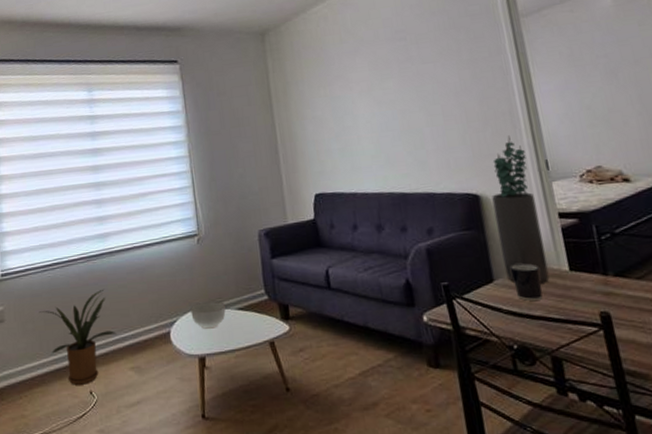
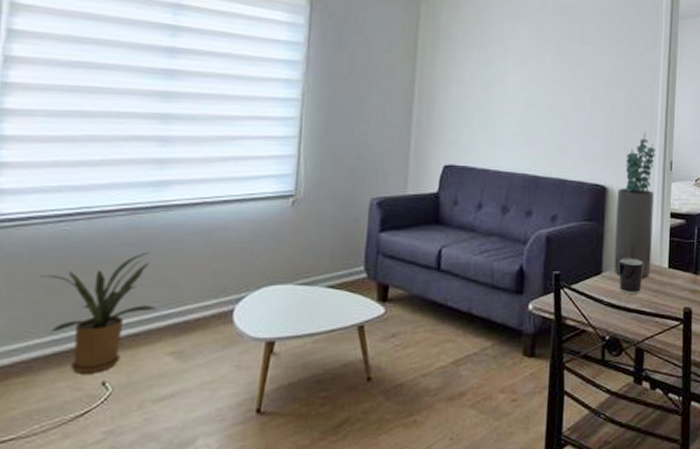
bowl: present [190,301,226,330] -> none [266,276,313,310]

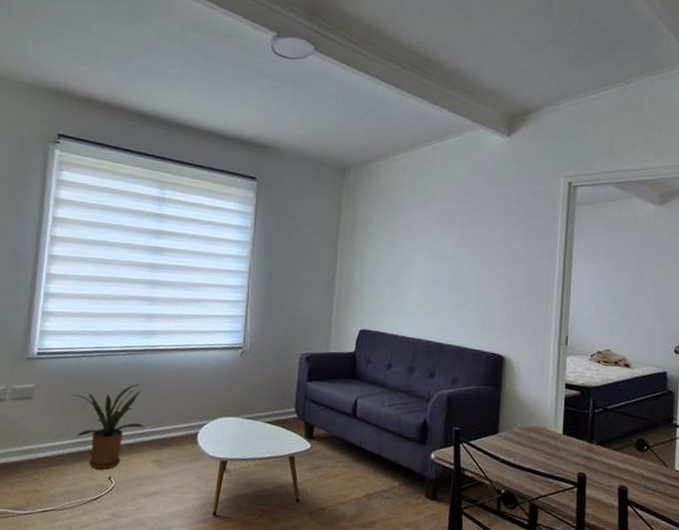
vase: present [614,132,655,278] -> none [510,309,551,442]
mug: present [618,258,644,295] -> none [514,421,539,456]

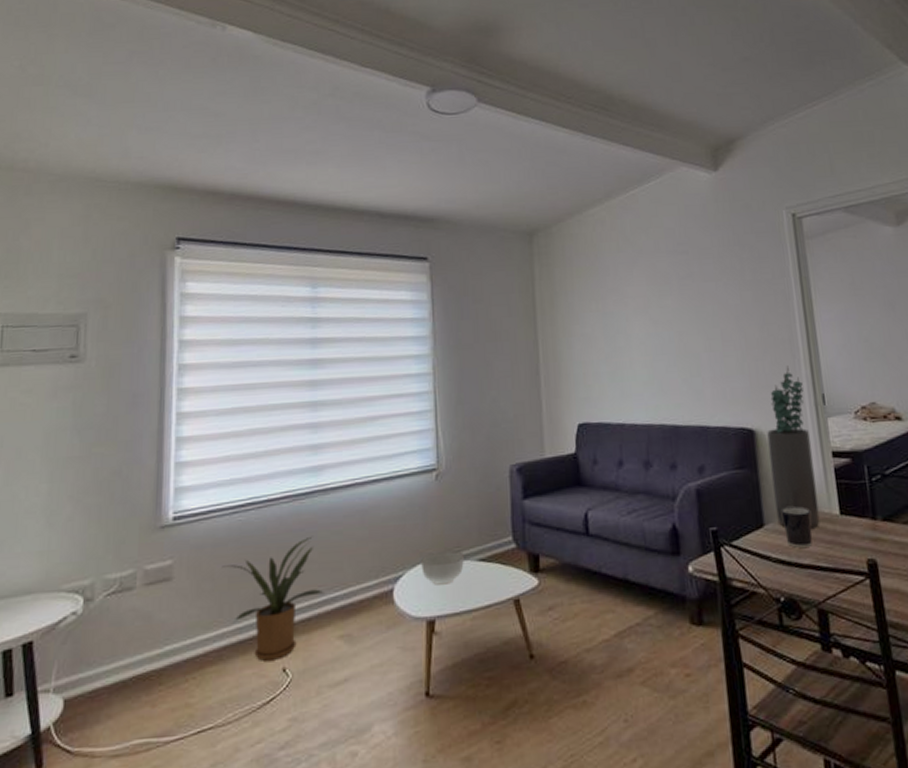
bowl: none [221,410,255,437] -> present [421,550,464,586]
vase: none [510,309,551,442] -> present [767,365,820,528]
mug: none [514,421,539,456] -> present [781,506,813,549]

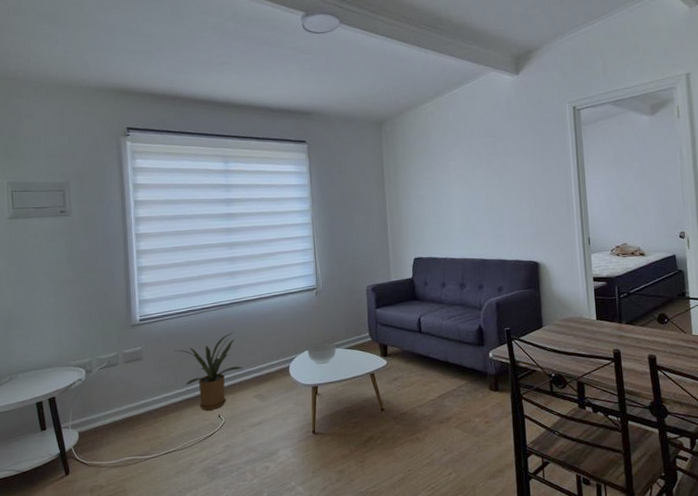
vase: present [767,365,820,528] -> none [547,217,582,329]
mug: present [781,506,813,549] -> none [555,314,576,342]

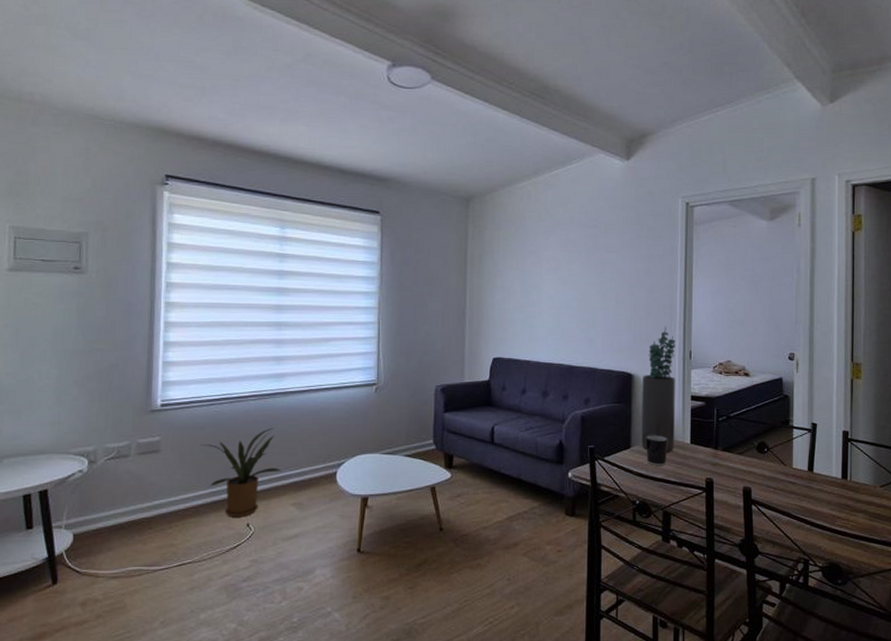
bowl: present [307,342,336,365] -> none [360,447,394,473]
vase: none [547,217,582,329] -> present [642,326,675,452]
mug: none [555,314,576,342] -> present [645,435,669,467]

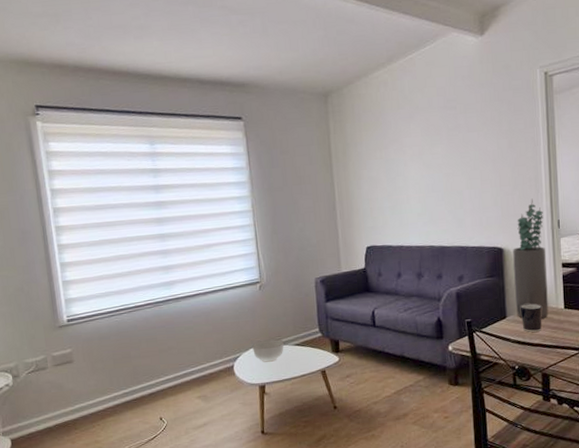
house plant: present [200,427,282,517] -> none [107,330,184,414]
bowl: none [360,447,394,473] -> present [252,339,284,363]

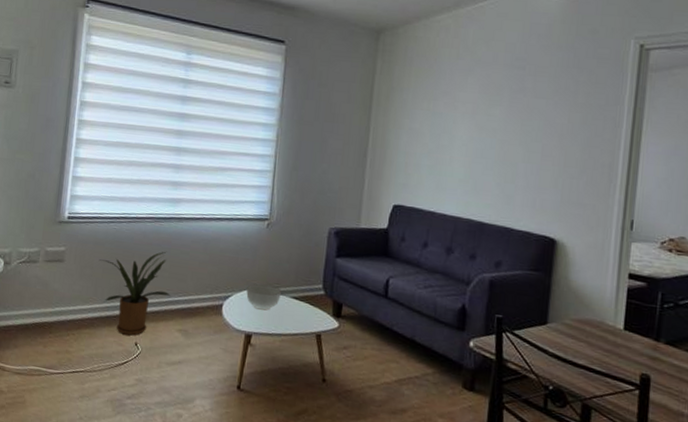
house plant: none [107,330,184,414] -> present [99,251,171,336]
vase: present [513,198,549,319] -> none [561,188,614,336]
mug: present [520,303,543,333] -> none [565,312,596,351]

